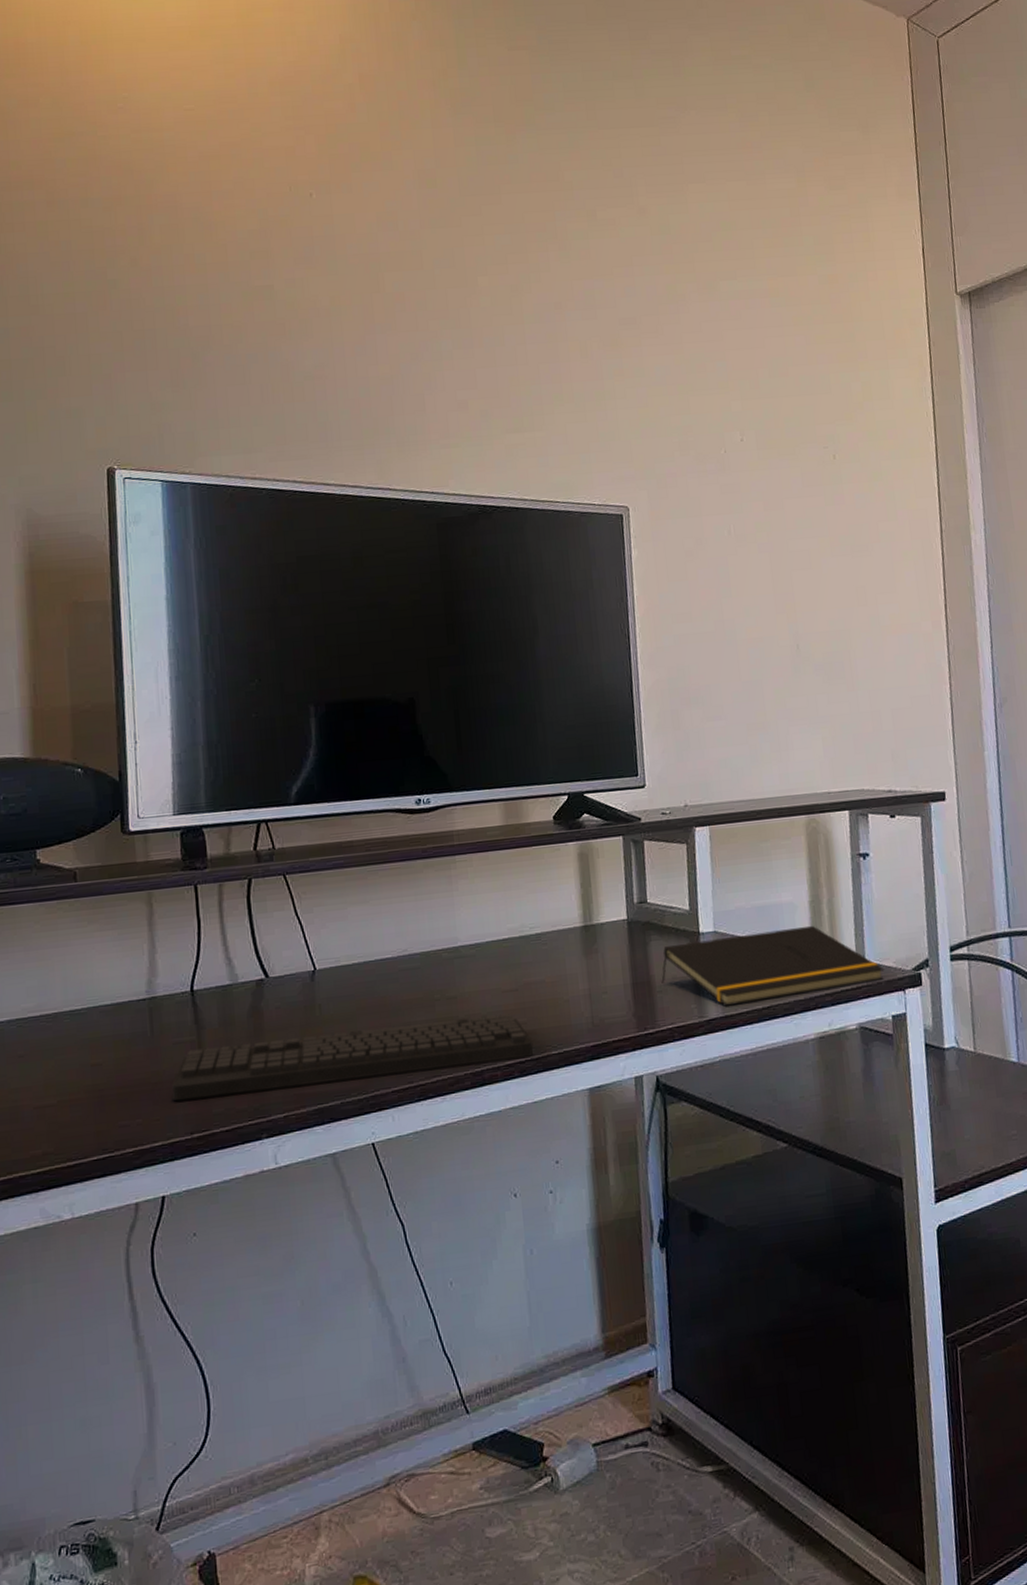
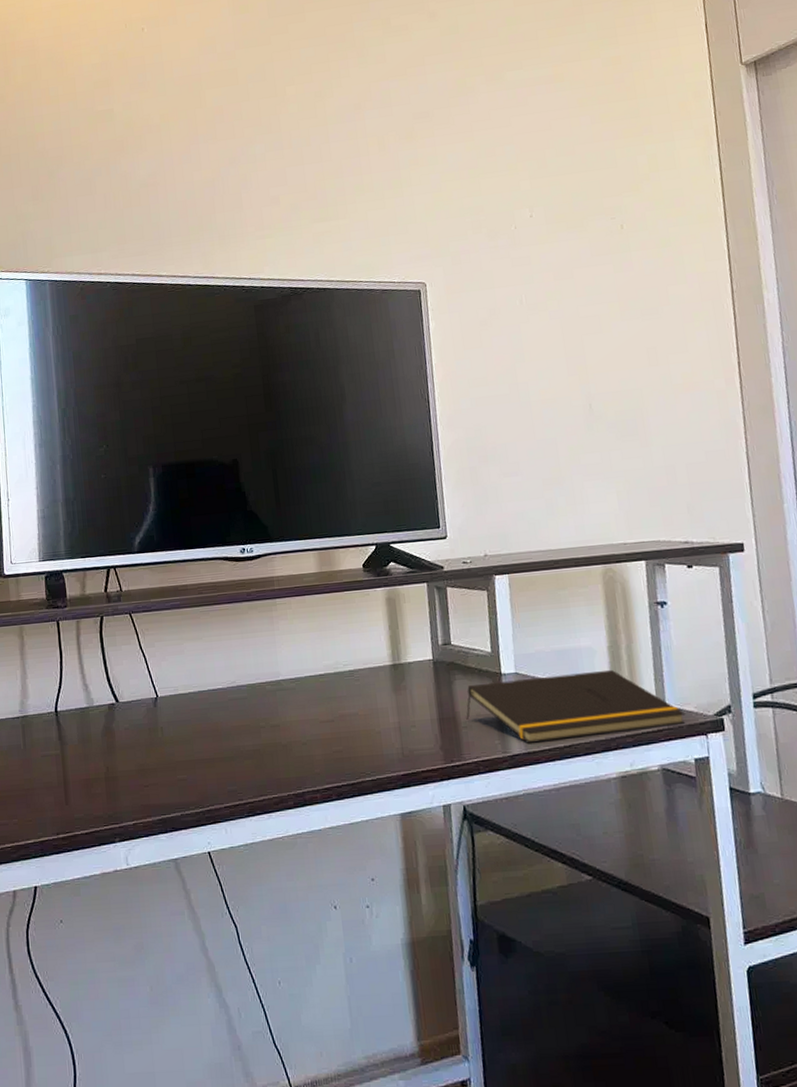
keyboard: present [171,1013,534,1102] -> none [41,742,349,806]

